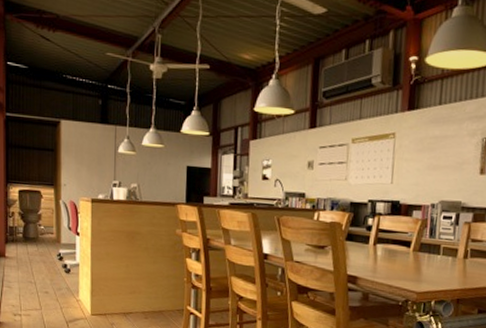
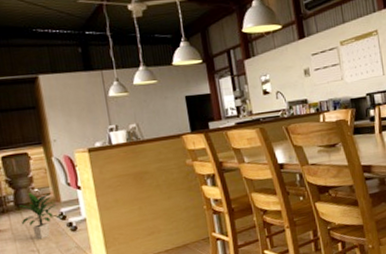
indoor plant: none [25,227,60,274] -> present [19,192,63,240]

